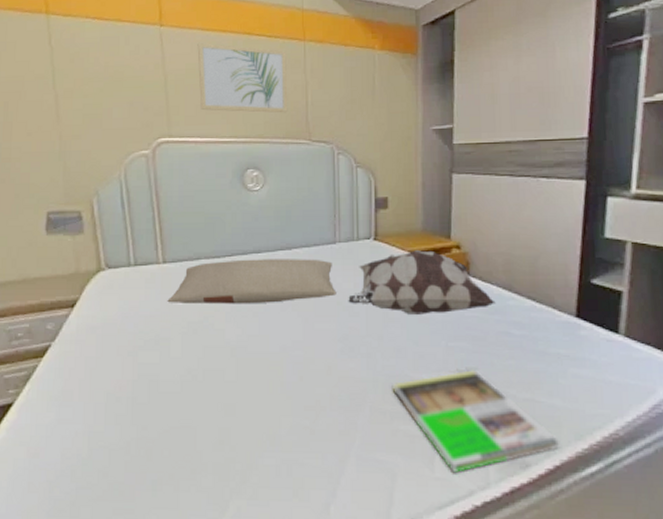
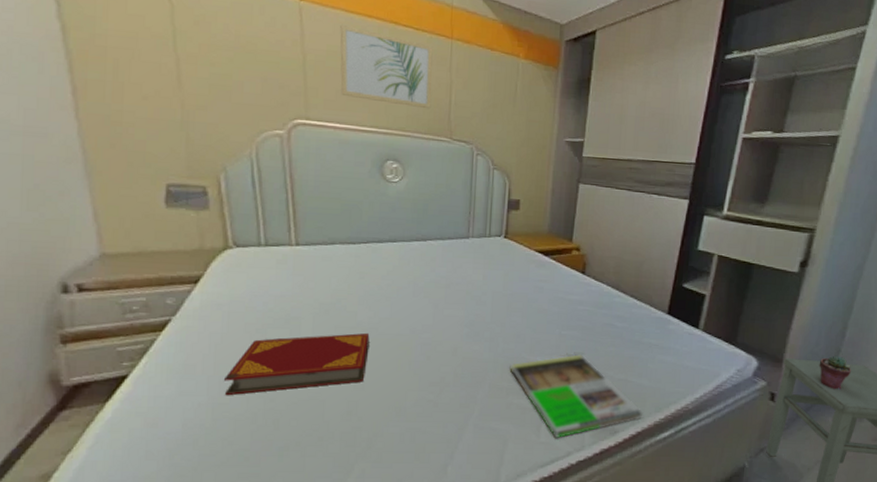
hardback book: none [98,352,239,424] -> present [223,332,370,396]
pillow: present [167,259,337,304] -> none [299,247,467,290]
decorative pillow: present [348,250,496,314] -> none [476,250,605,306]

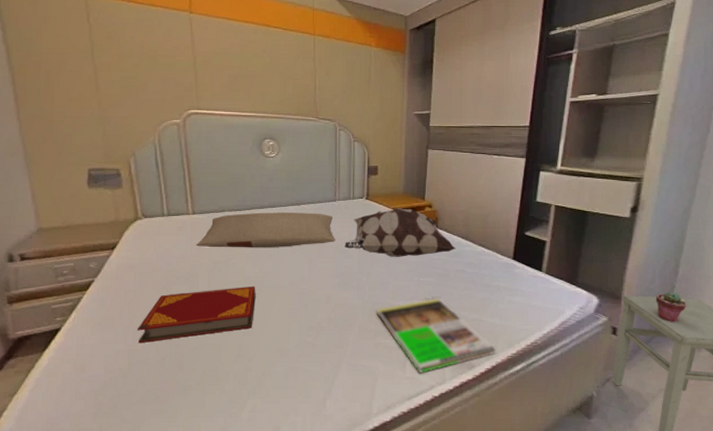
pillow: none [299,247,467,290] -> present [196,212,336,248]
wall art: present [340,24,433,109] -> none [223,30,300,95]
decorative pillow: none [476,250,605,306] -> present [344,208,456,257]

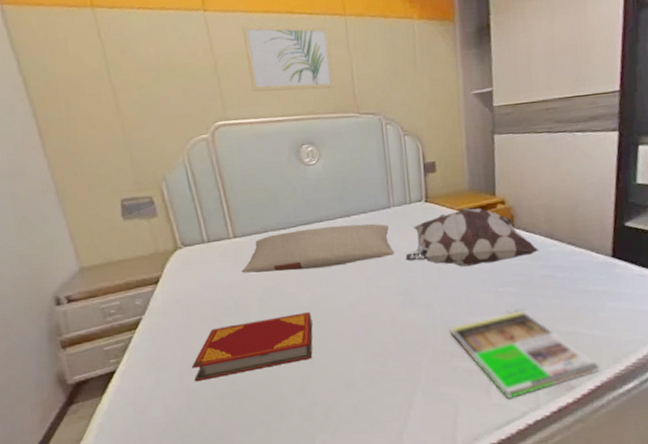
wall art: none [223,30,300,95] -> present [242,25,335,92]

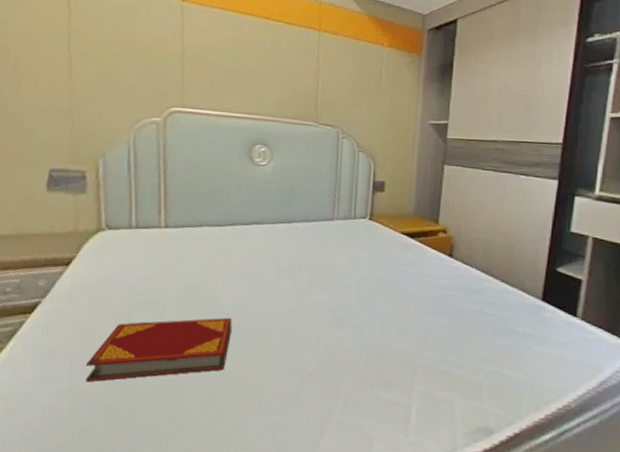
pillow: present [241,223,395,273] -> none [166,229,331,273]
wall art: present [242,25,335,92] -> none [215,21,302,96]
decorative pillow: present [405,208,539,267] -> none [341,232,474,291]
magazine: present [449,310,601,400] -> none [375,344,521,439]

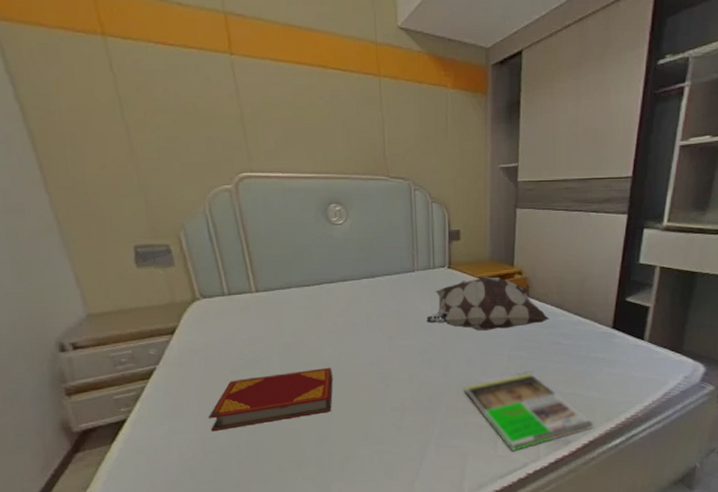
decorative pillow: none [341,232,474,291] -> present [426,276,549,331]
magazine: none [375,344,521,439] -> present [464,373,594,452]

